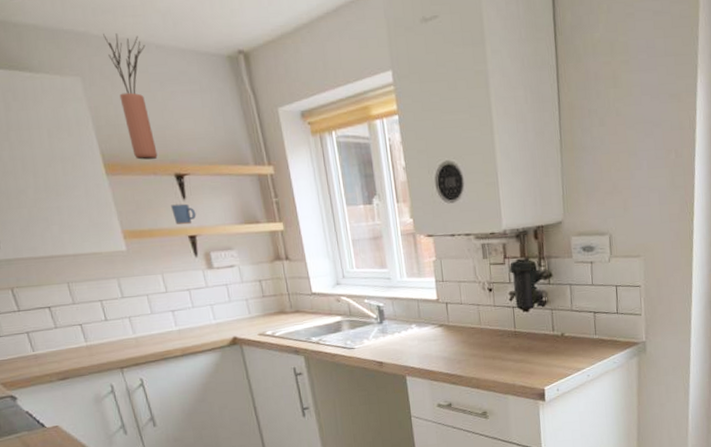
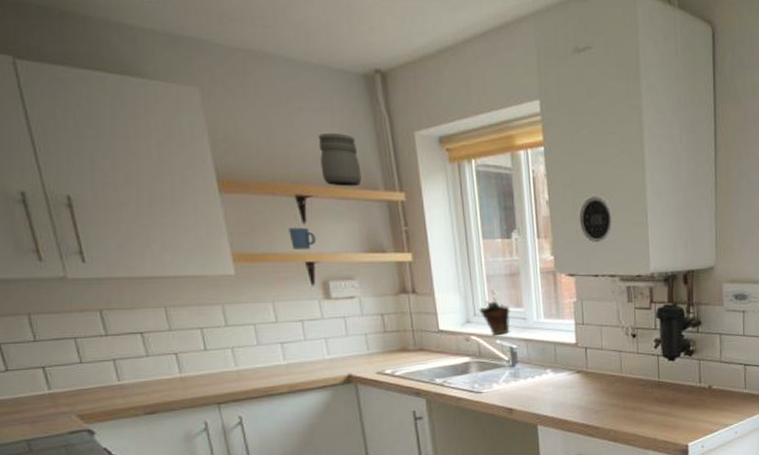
vase: present [103,33,158,160] -> none [228,42,278,179]
jar: none [191,113,233,164] -> present [318,132,362,187]
succulent plant: none [347,253,376,295] -> present [479,290,510,335]

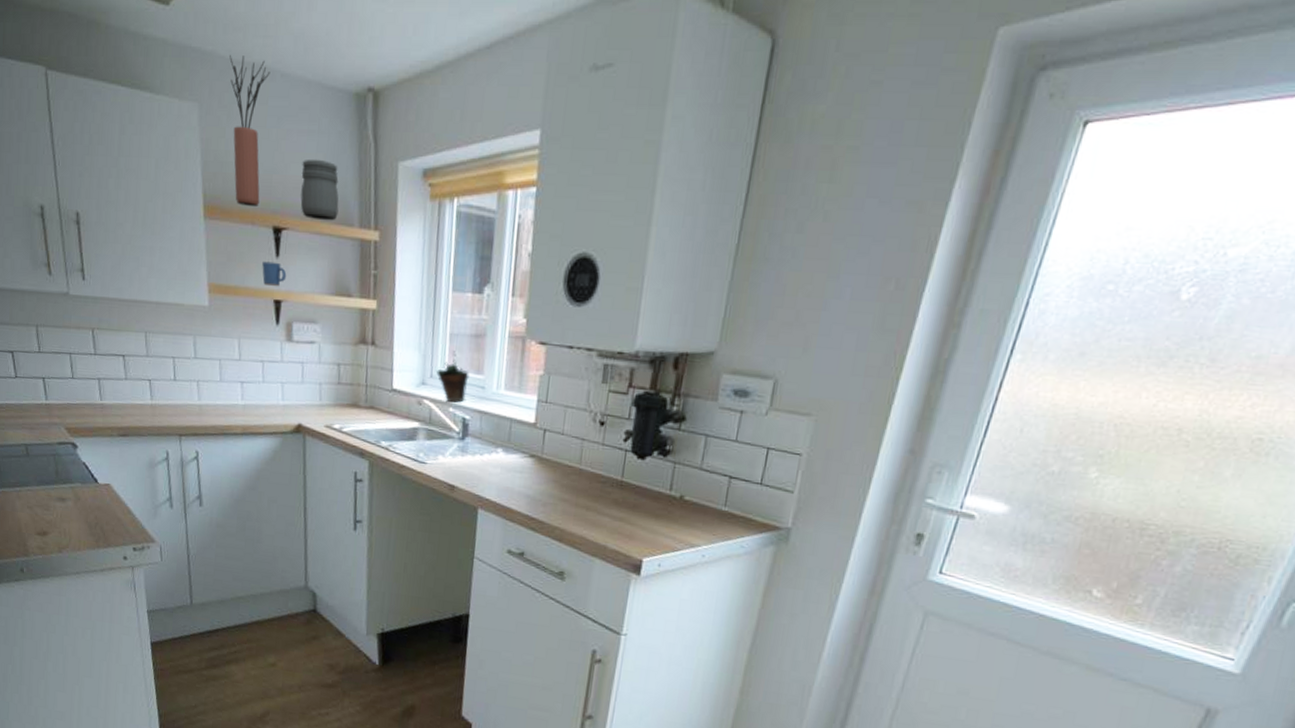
vase: none [228,42,278,179] -> present [229,54,271,207]

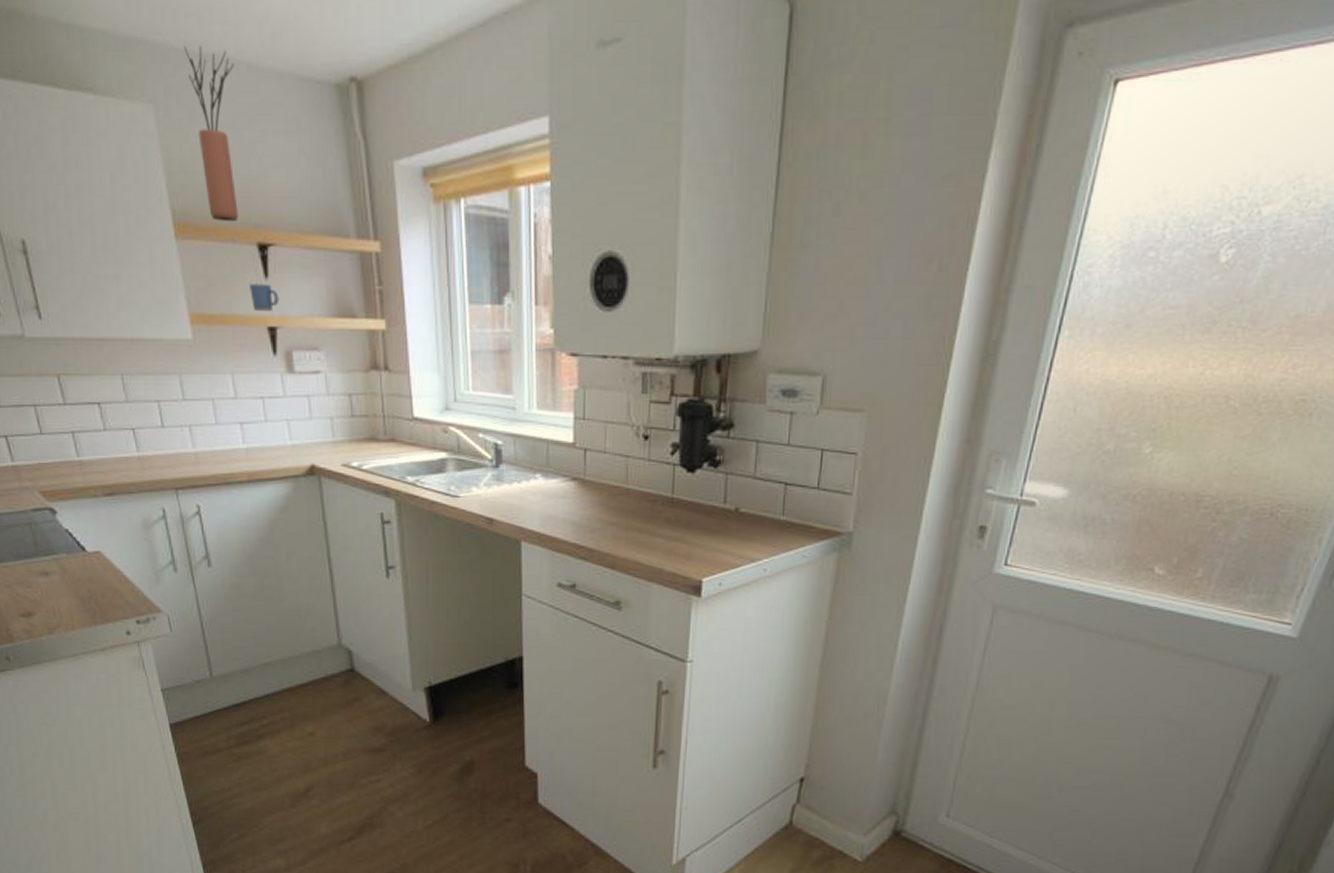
jar: present [300,159,339,221] -> none [283,162,331,233]
succulent plant: present [436,351,469,403] -> none [461,370,497,427]

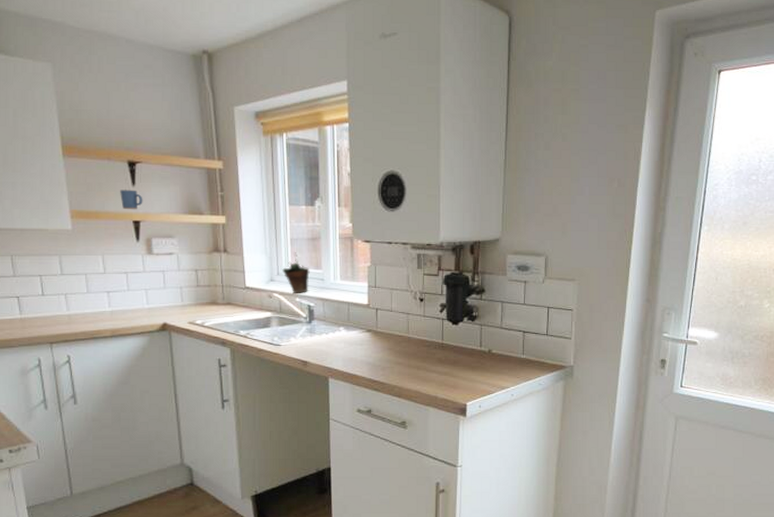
vase: present [184,44,239,222] -> none [78,24,116,146]
succulent plant: none [461,370,497,427] -> present [282,252,310,293]

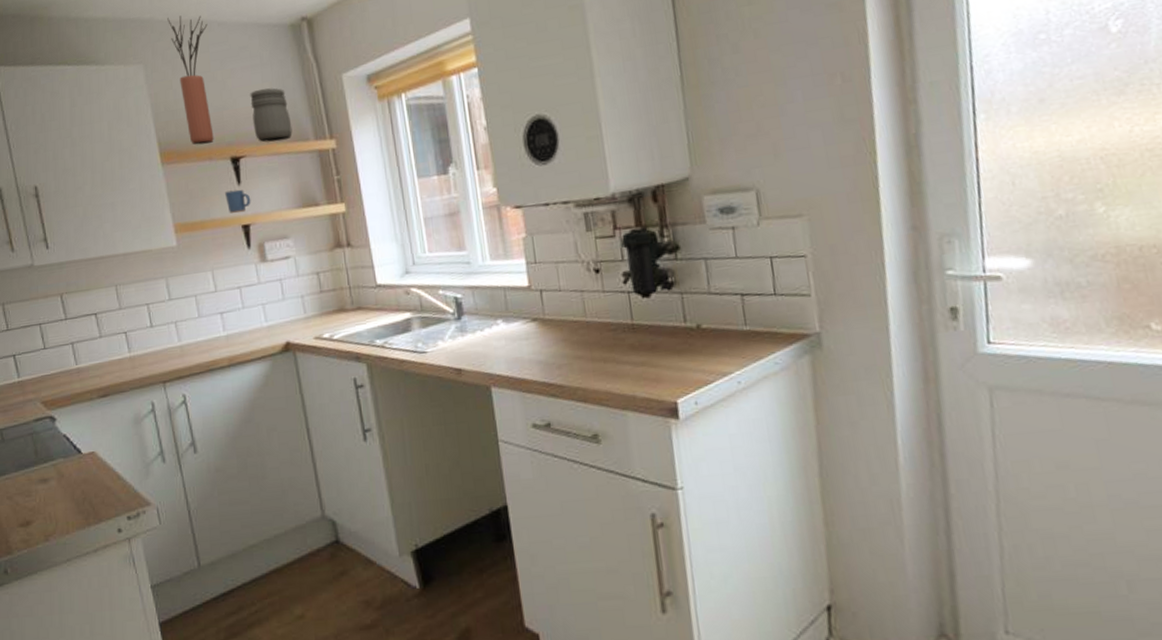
vase: none [78,24,116,146] -> present [167,15,214,145]
jar: none [150,106,186,155] -> present [250,88,293,143]
succulent plant: present [282,252,310,293] -> none [418,234,453,285]

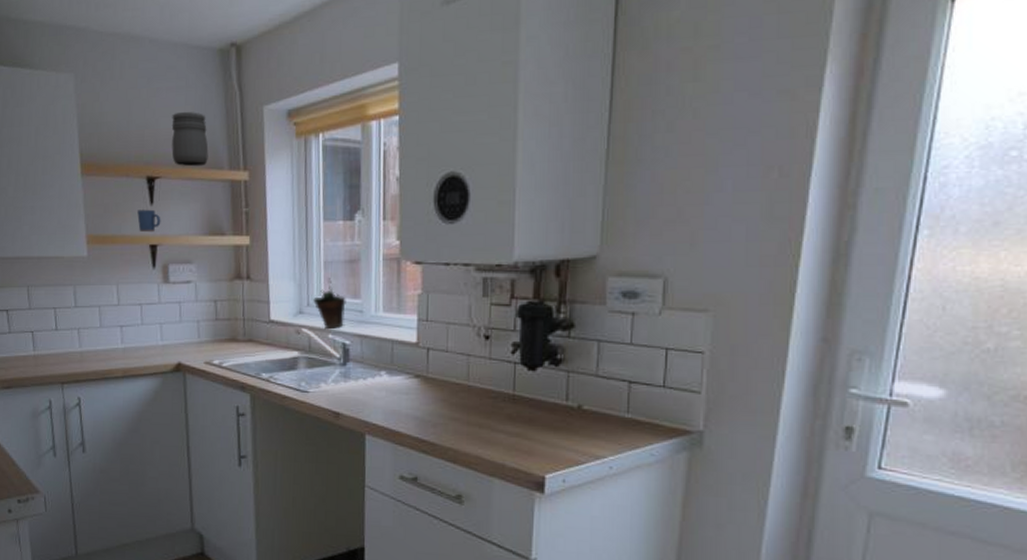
vase: present [167,15,214,145] -> none [102,28,140,161]
succulent plant: none [418,234,453,285] -> present [313,278,346,328]

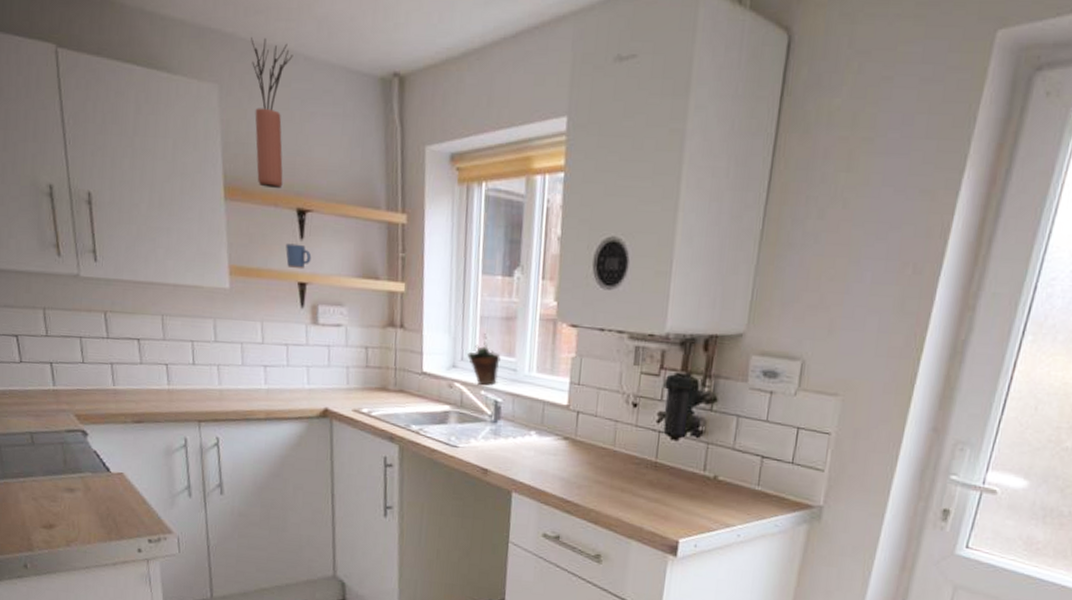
vase: none [102,28,140,161] -> present [251,36,293,189]
jar: present [171,111,209,167] -> none [325,141,365,204]

